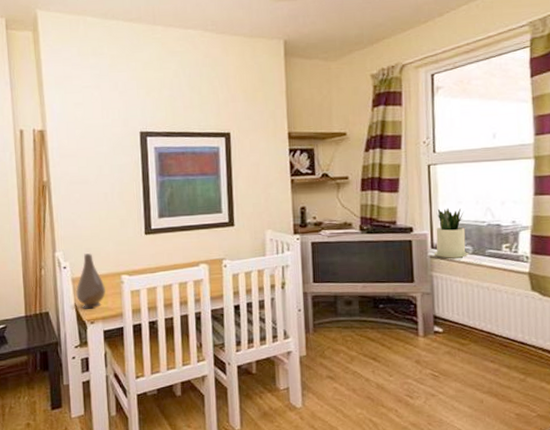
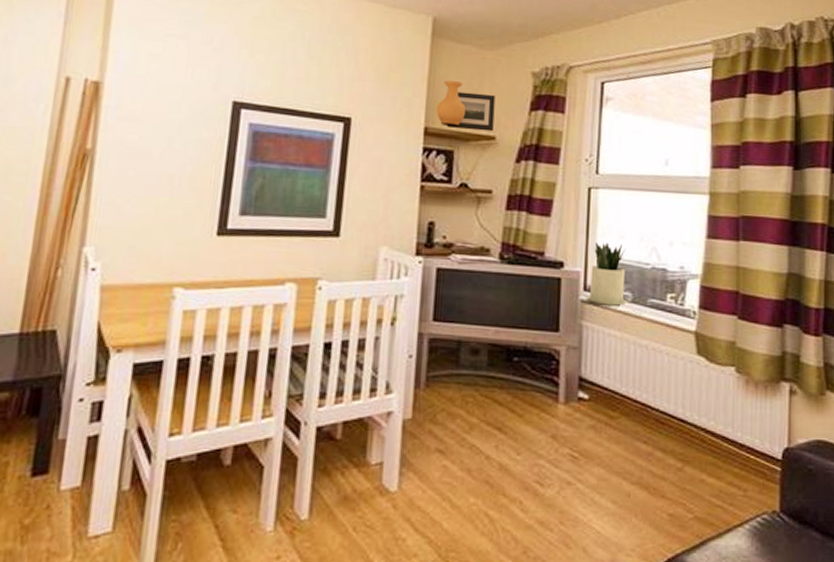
vase: present [76,253,106,309] -> none [102,253,149,331]
vase: none [296,91,320,130] -> present [436,80,467,127]
picture frame: none [306,98,344,131] -> present [447,91,496,132]

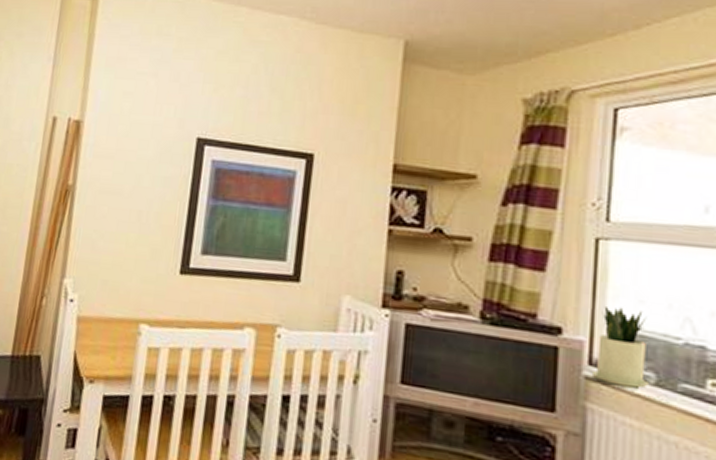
vase: present [436,80,467,127] -> none [407,111,442,164]
picture frame: present [447,91,496,132] -> none [419,123,477,169]

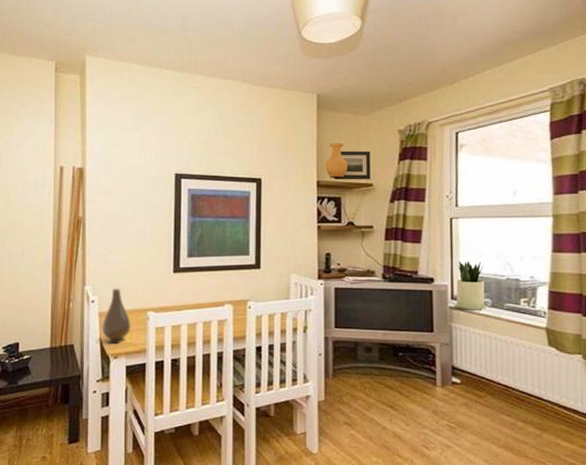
vase: none [78,286,118,363] -> present [102,289,132,344]
vase: none [407,111,442,164] -> present [325,143,348,179]
picture frame: none [419,123,477,169] -> present [334,150,371,180]

